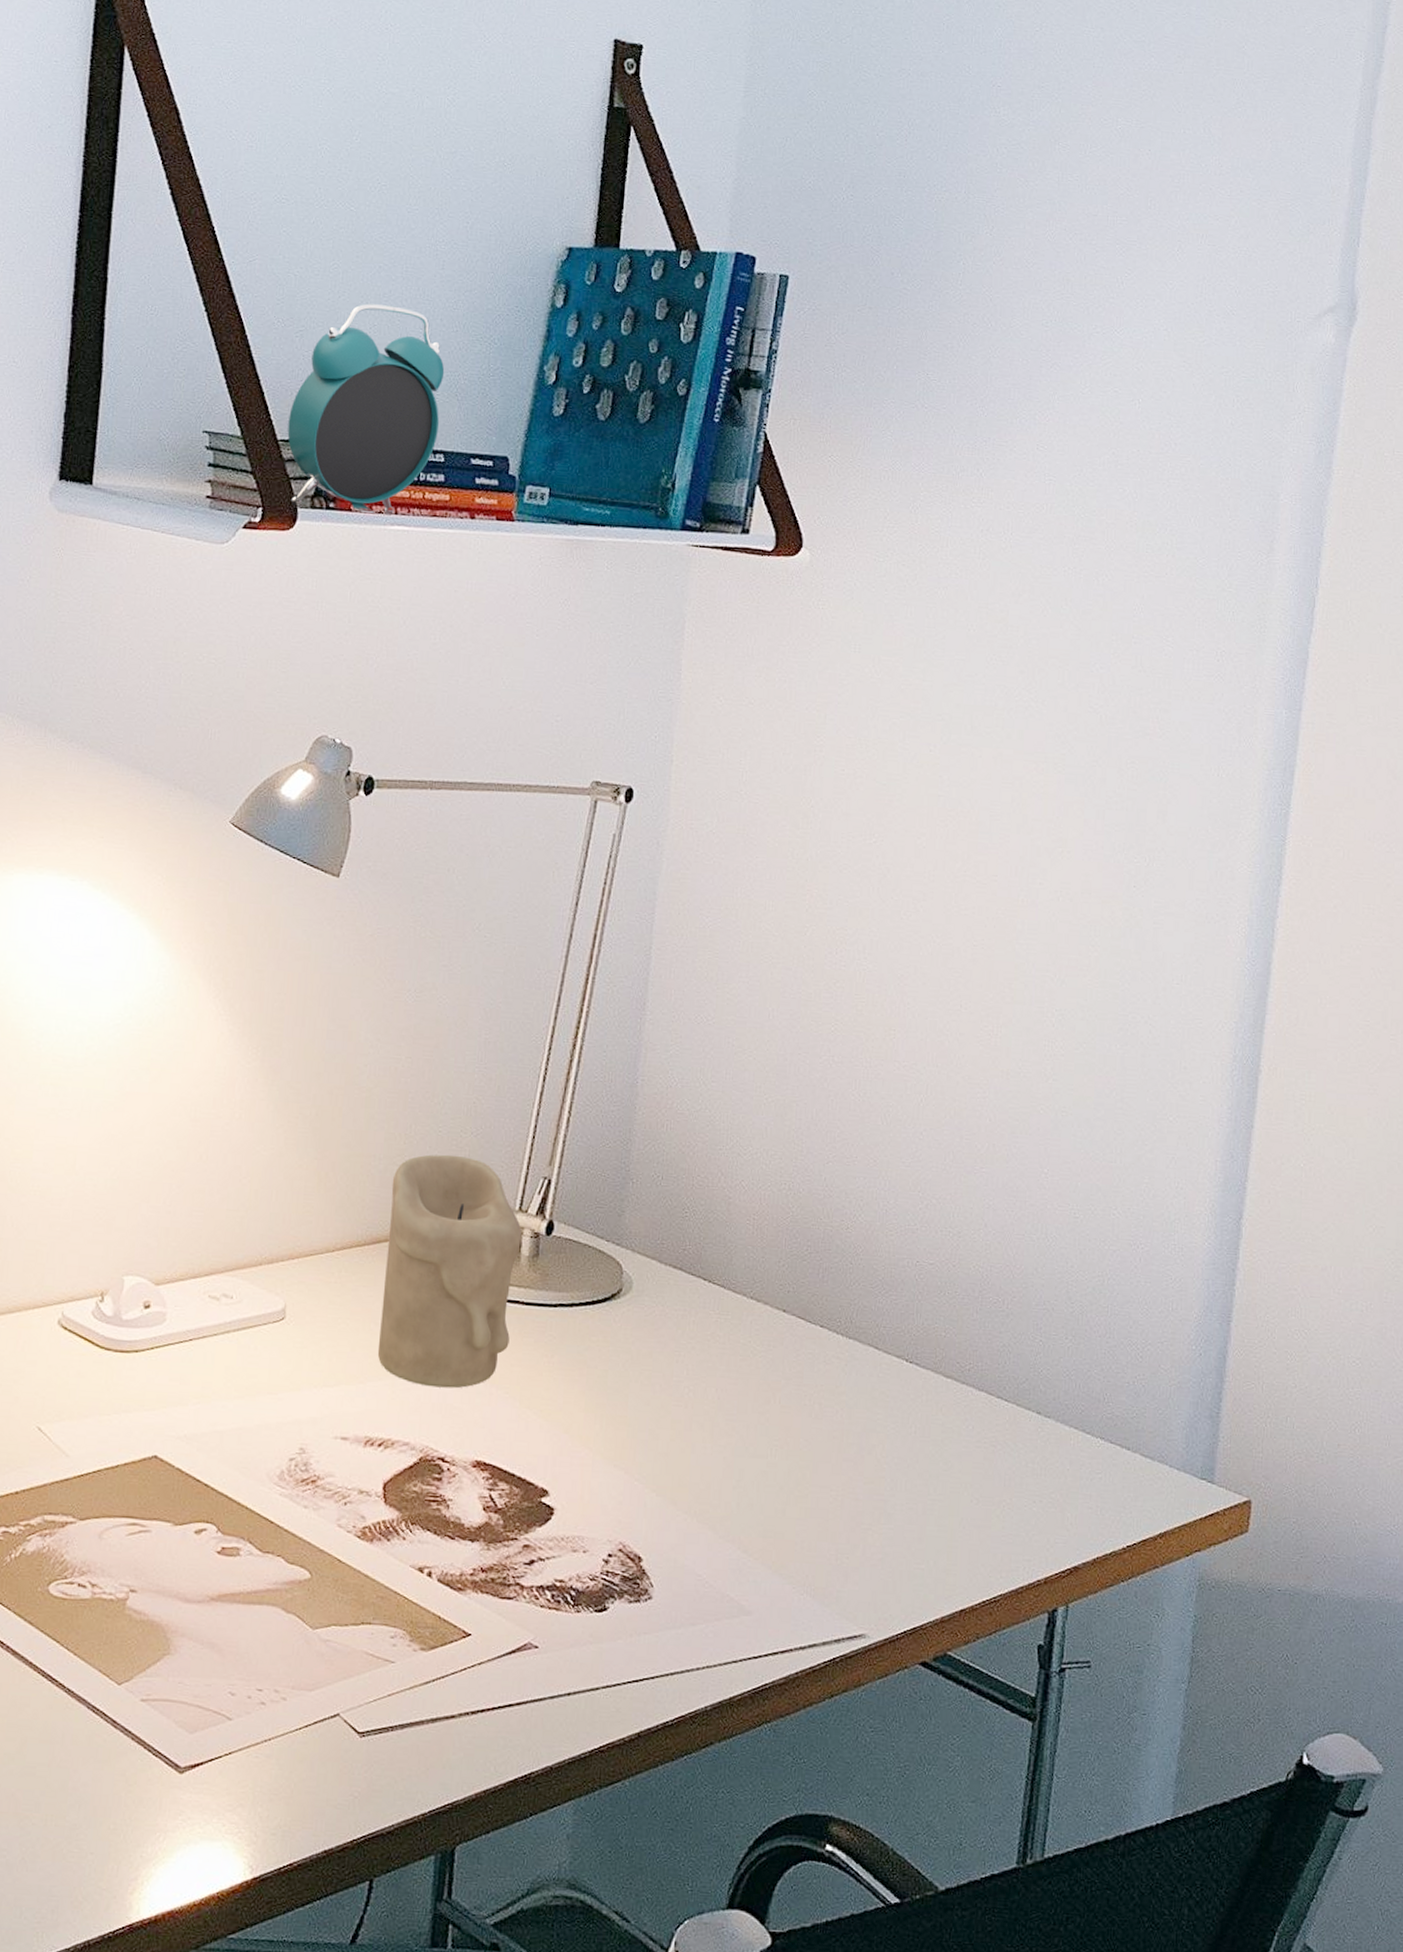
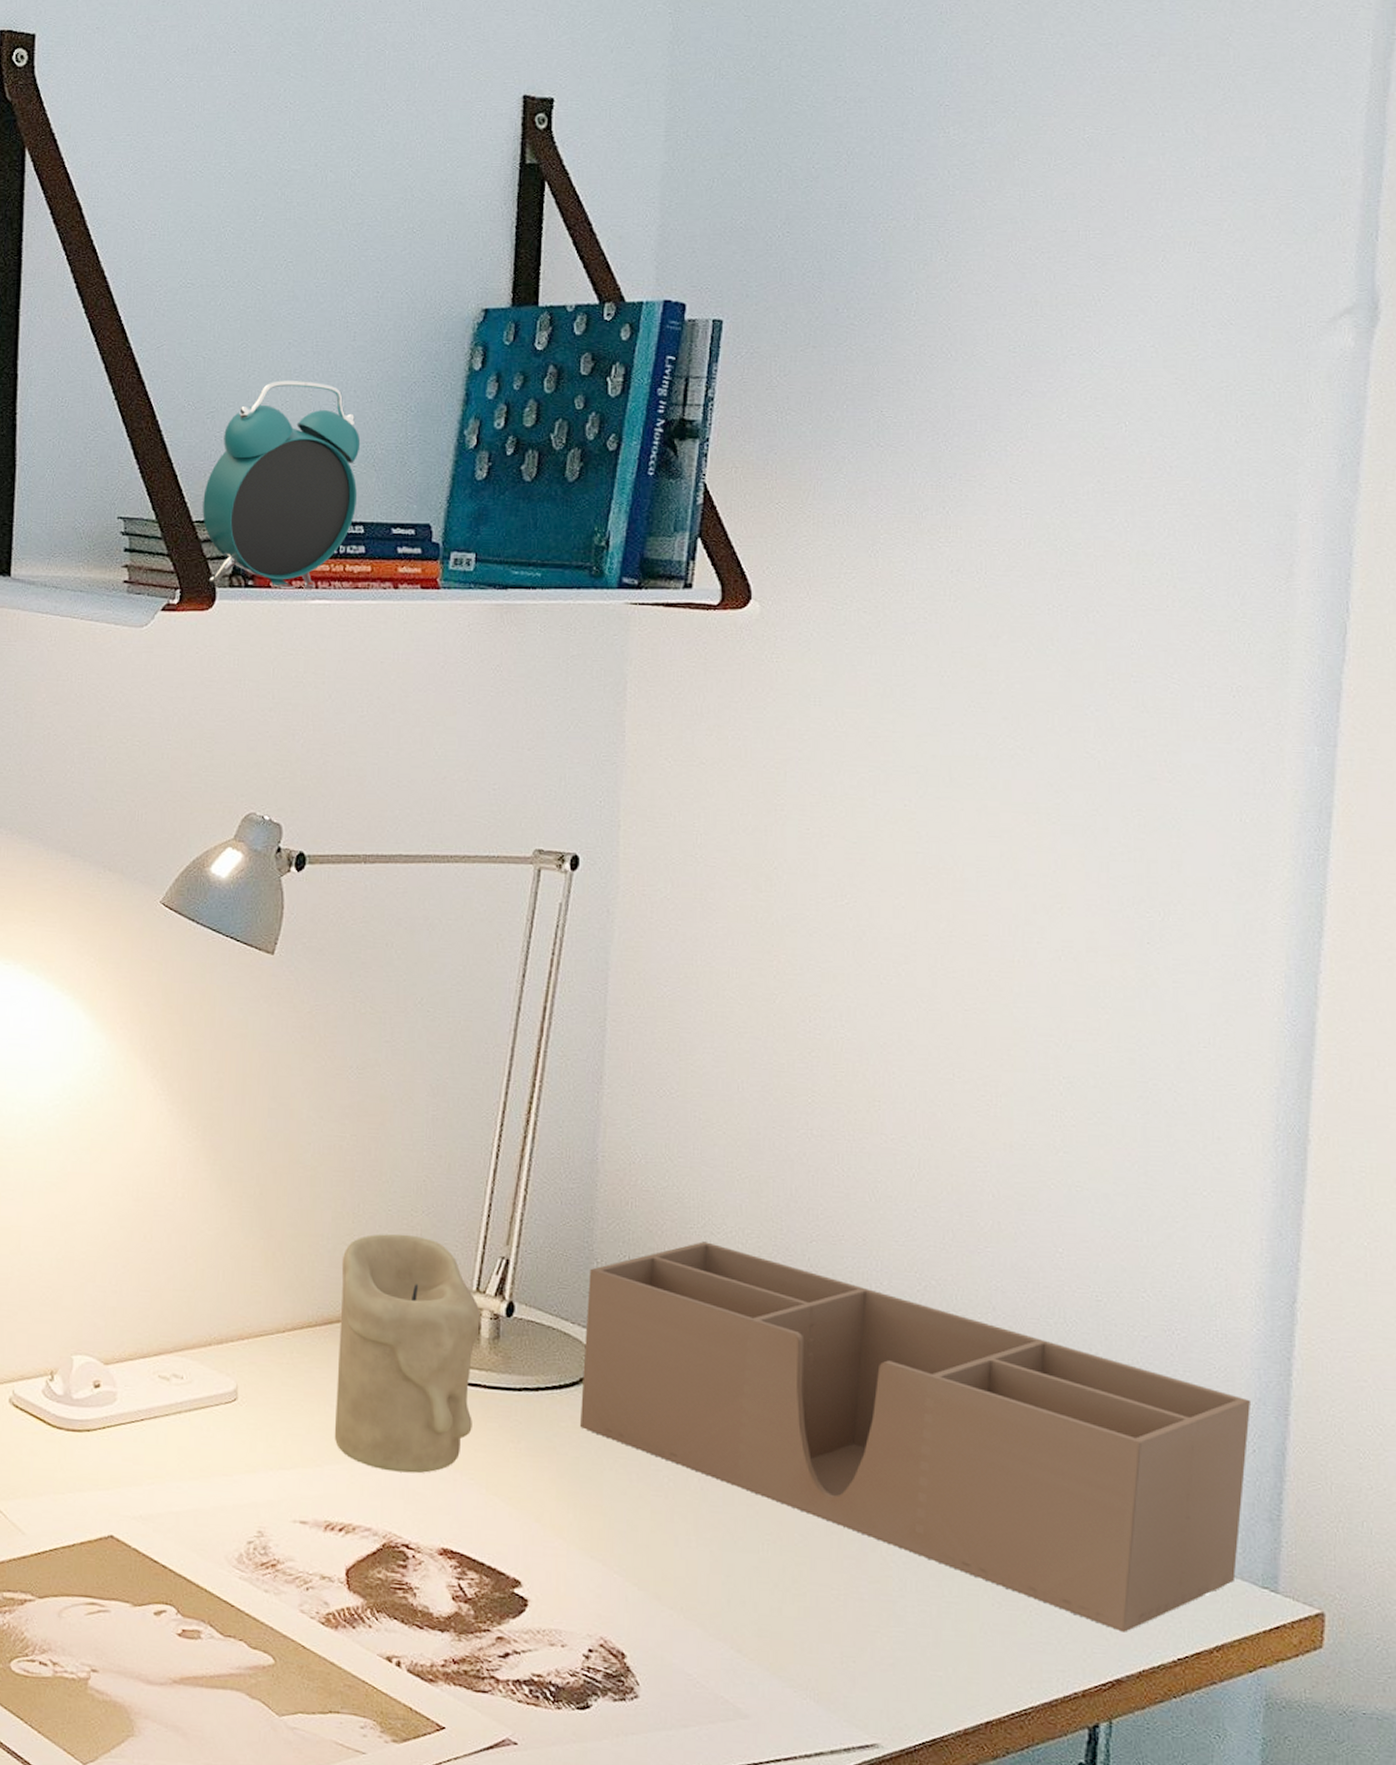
desk organizer: none [610,1162,1199,1523] -> present [580,1241,1250,1632]

